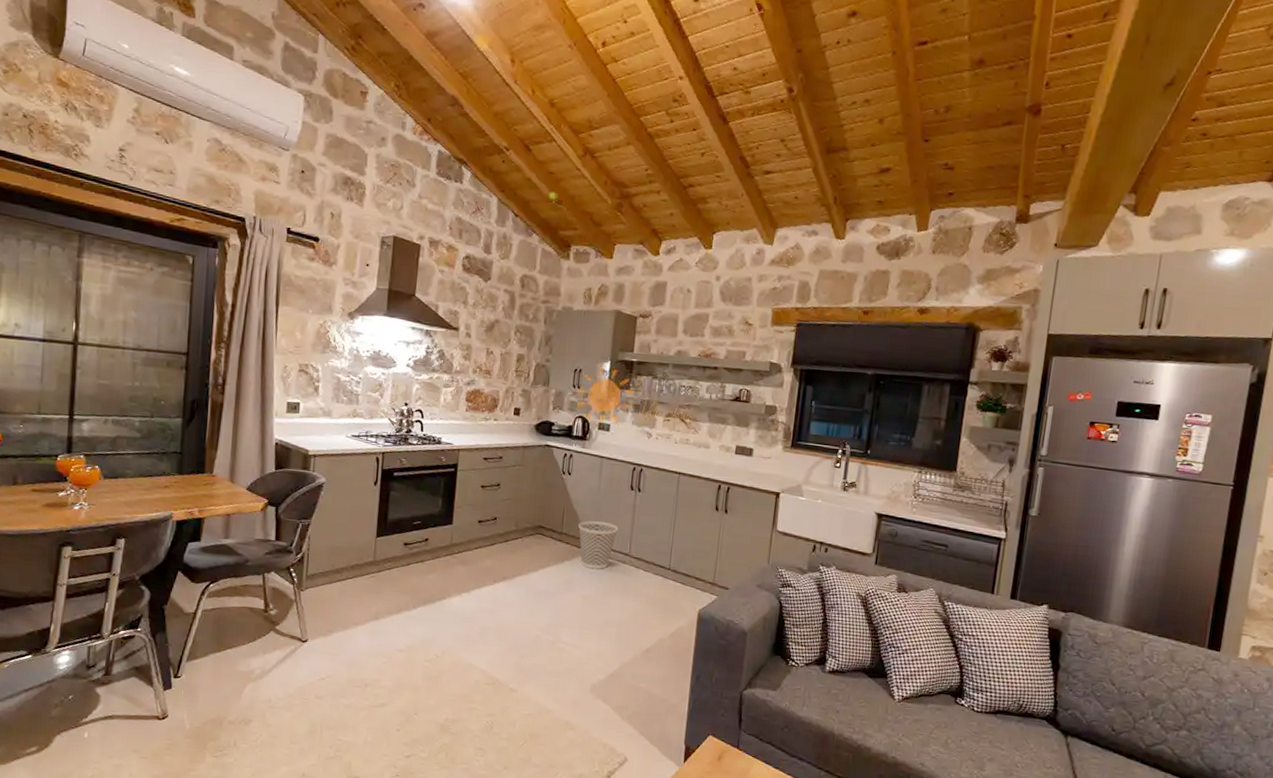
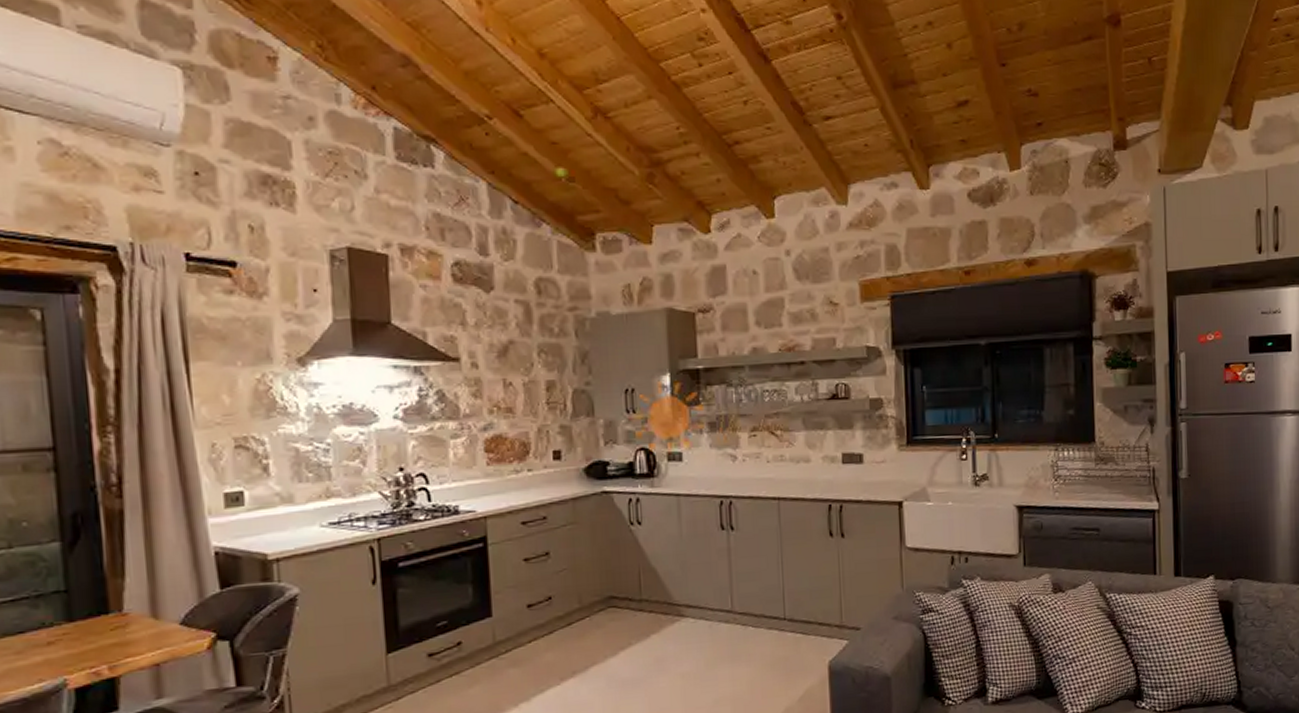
wastebasket: present [578,520,618,569] -> none [662,575,713,638]

